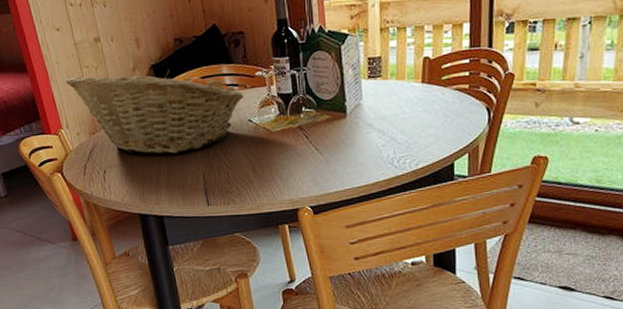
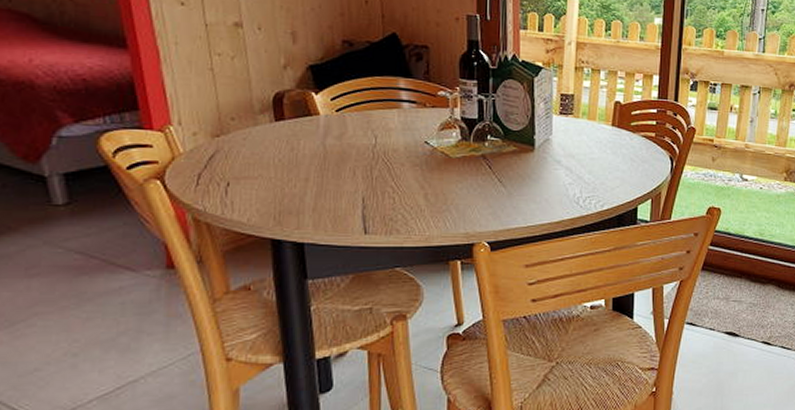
fruit basket: present [65,68,244,155] -> none [185,62,422,171]

